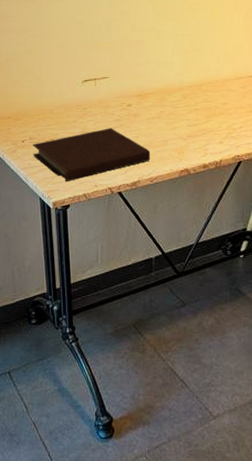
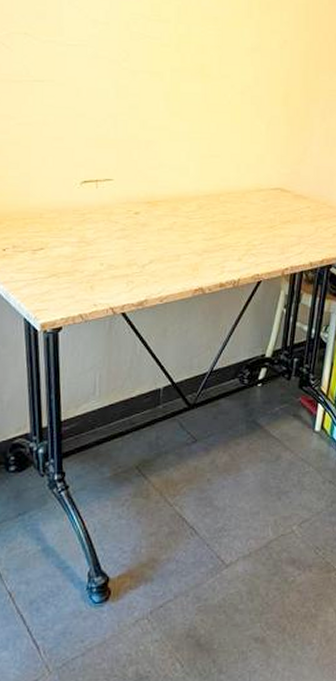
notebook: present [32,128,151,182] -> none [16,238,161,300]

